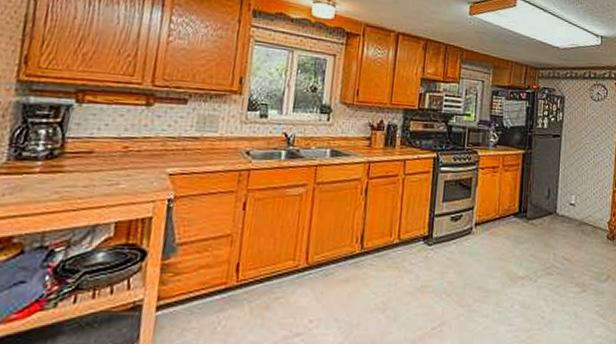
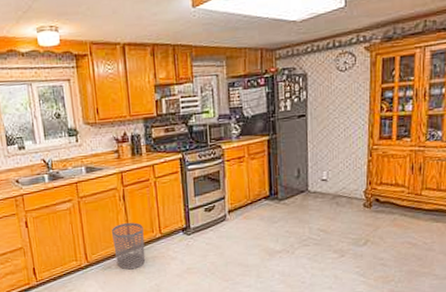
waste bin: none [341,221,381,280] -> present [111,222,146,270]

